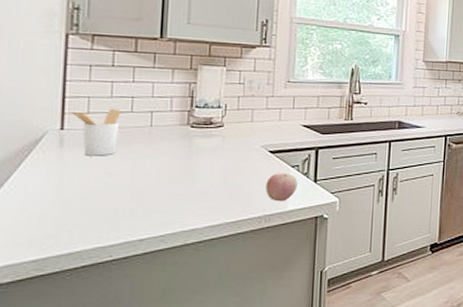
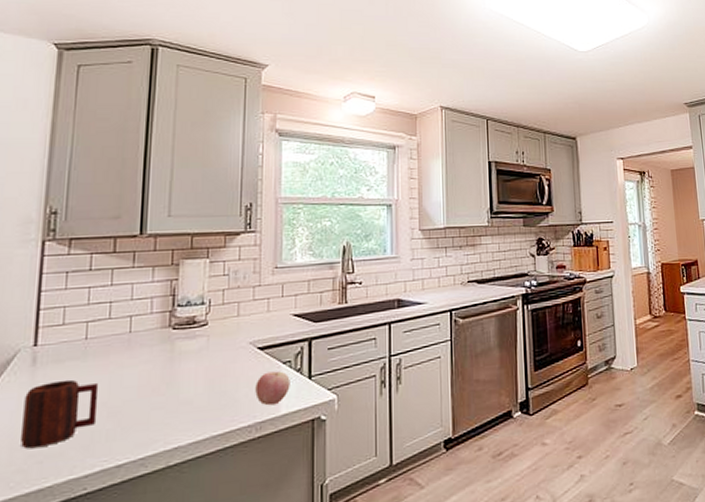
mug: none [50,162,123,219] -> present [19,379,99,449]
utensil holder: present [71,109,121,156] -> none [45,317,98,373]

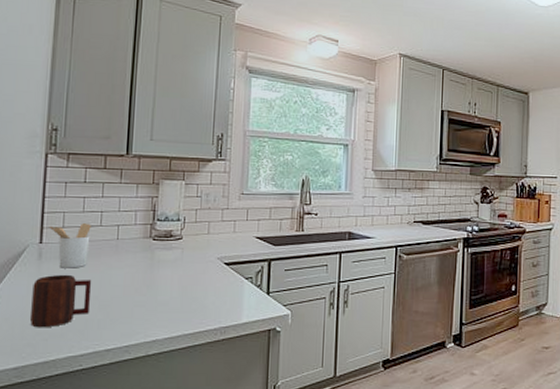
utensil holder: none [45,317,98,373] -> present [49,223,91,268]
apple: present [255,371,290,406] -> none [221,285,251,314]

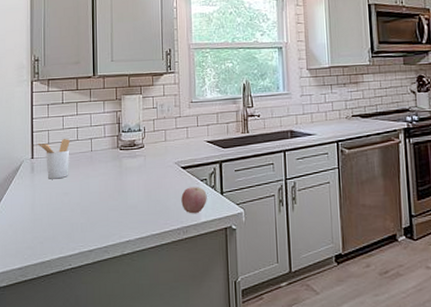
mug: present [29,274,92,328] -> none [28,184,74,233]
apple: none [221,285,251,314] -> present [181,187,207,214]

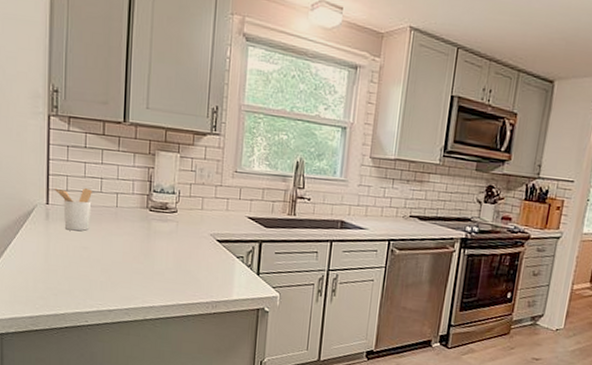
apple: present [181,187,207,214] -> none [213,262,242,291]

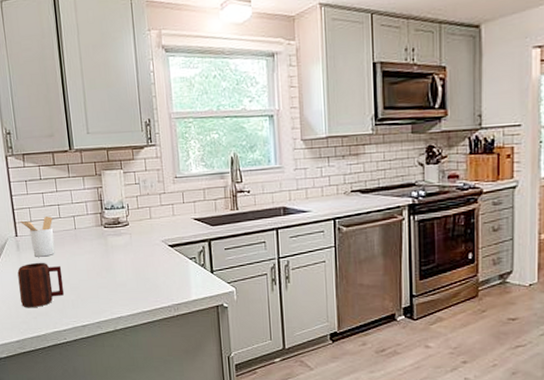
mug: none [40,235,95,284] -> present [17,262,65,308]

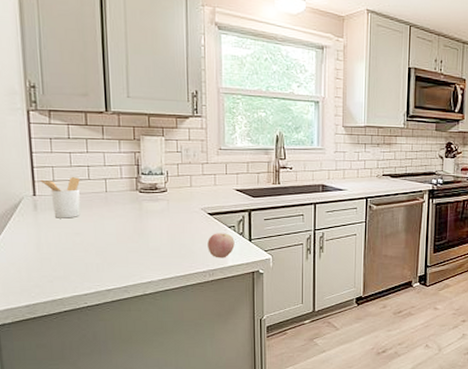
mug: present [17,262,65,308] -> none [32,223,89,271]
apple: none [170,265,197,292] -> present [207,233,235,258]

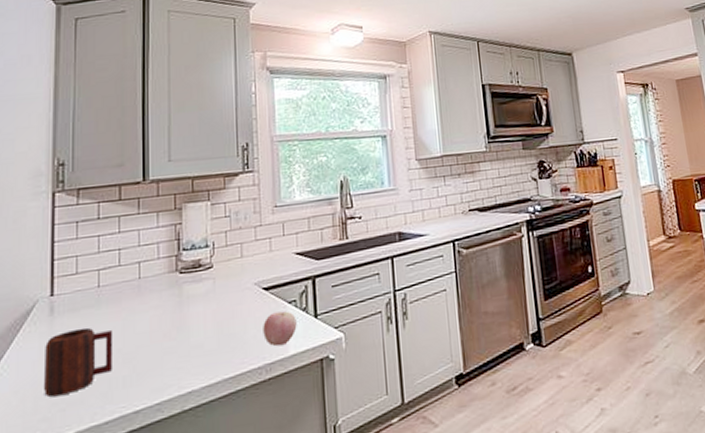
mug: none [32,223,89,271] -> present [43,327,113,398]
utensil holder: present [40,177,81,219] -> none [60,265,108,322]

